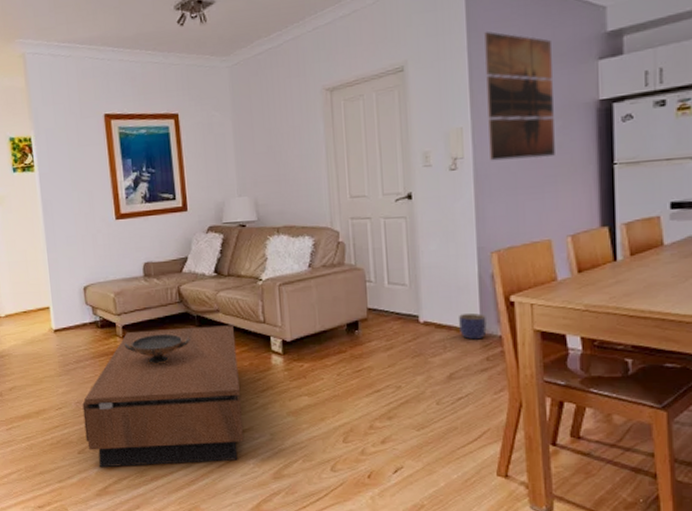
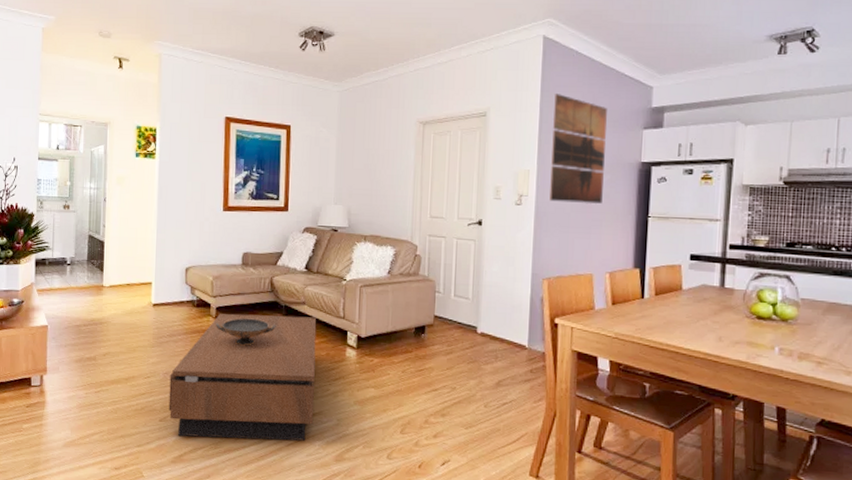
planter: present [459,313,487,340] -> none [510,330,533,354]

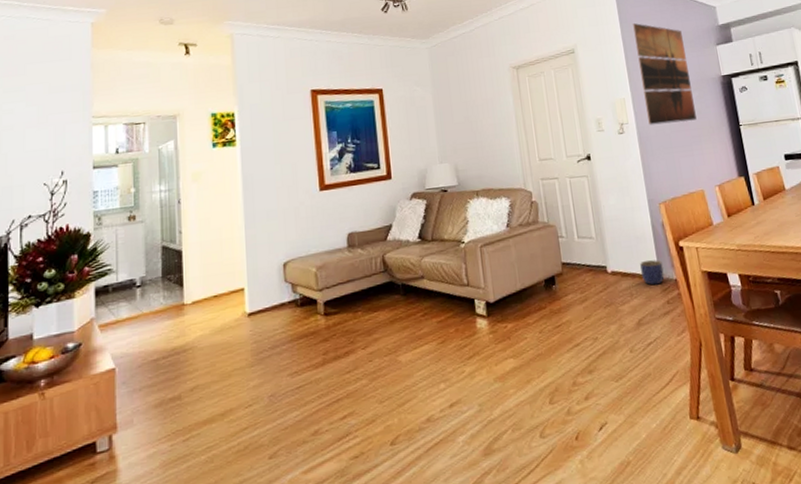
coffee table: present [168,313,317,441] -> none [276,291,452,473]
decorative bowl: present [216,318,276,346] -> none [325,306,395,342]
planter: none [510,330,533,354] -> present [640,259,665,286]

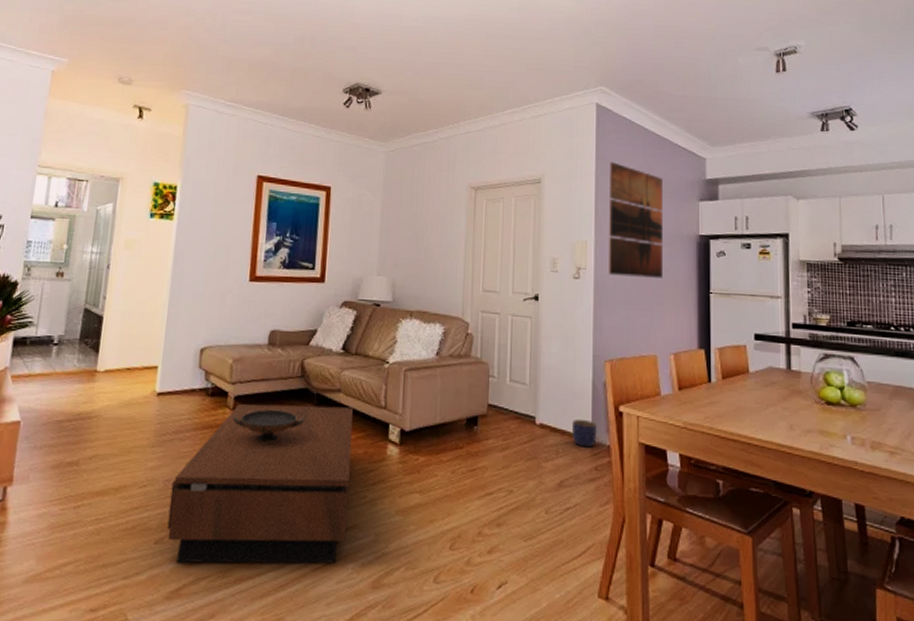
coffee table: none [276,291,452,473] -> present [167,404,353,564]
decorative bowl: none [325,306,395,342] -> present [233,409,306,444]

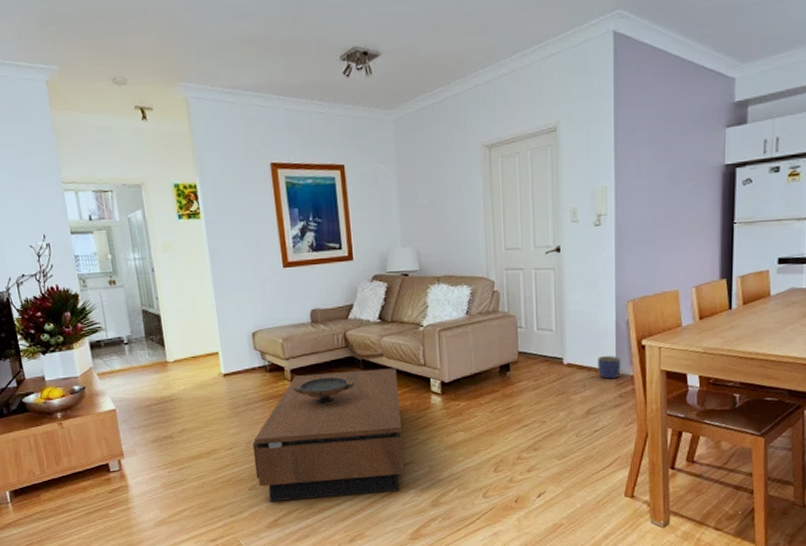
wall art: present [608,162,663,278] -> none [628,97,687,218]

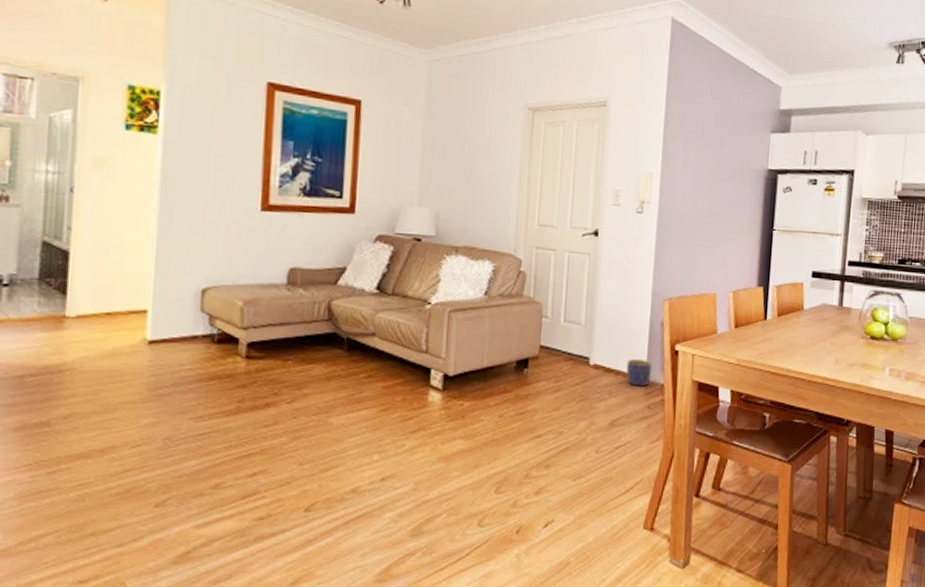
coffee table: present [252,368,405,502] -> none [170,351,390,526]
decorative bowl: present [292,376,356,406] -> none [246,356,334,394]

